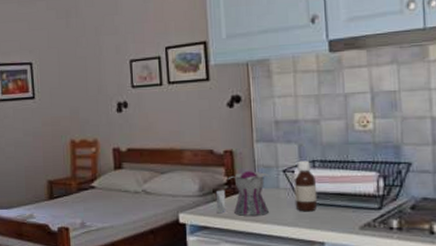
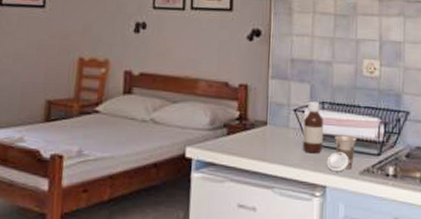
teapot: present [215,171,271,216] -> none [225,107,282,155]
cup: none [322,192,354,228] -> present [326,135,357,172]

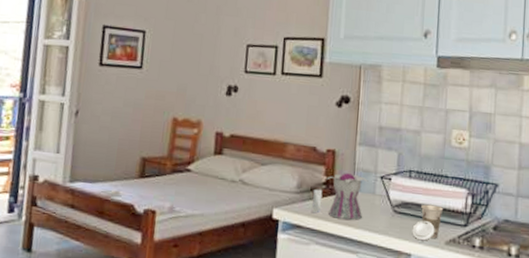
teapot: none [225,107,282,155] -> present [312,173,369,220]
bottle: present [302,101,324,154] -> none [388,169,411,222]

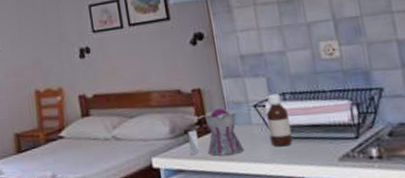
bottle: none [388,169,411,222] -> present [265,93,293,147]
cup: present [412,204,444,241] -> none [299,122,330,162]

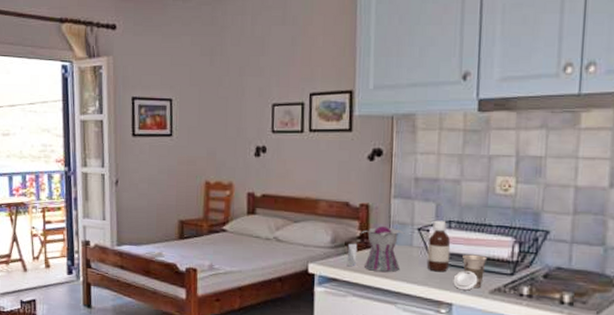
cup: none [299,122,330,162] -> present [453,254,488,291]

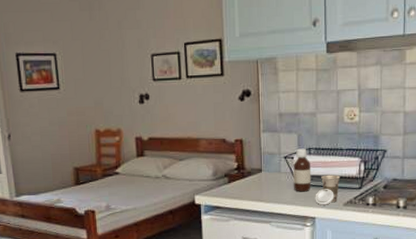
teapot: present [347,226,405,272] -> none [227,157,274,197]

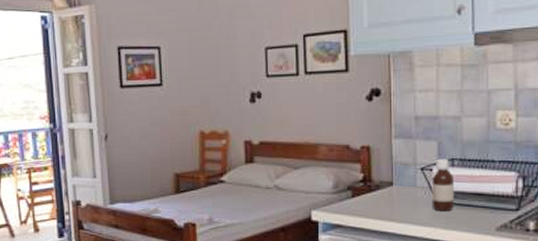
cup: present [315,174,341,205] -> none [459,192,492,229]

